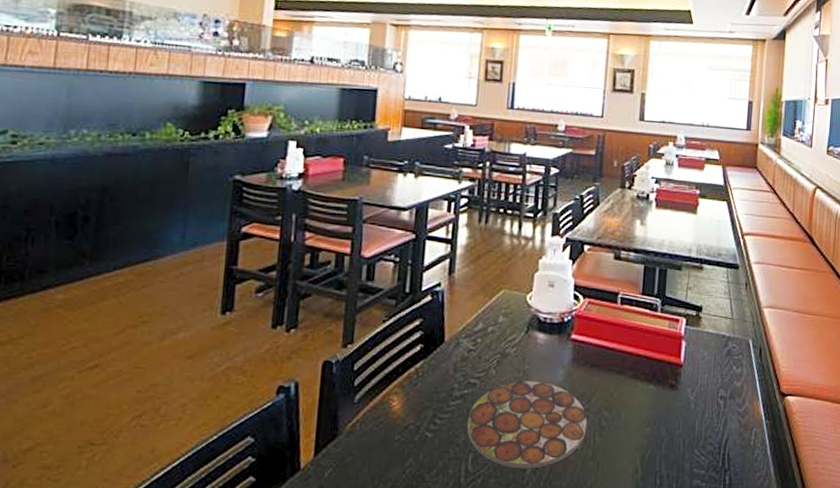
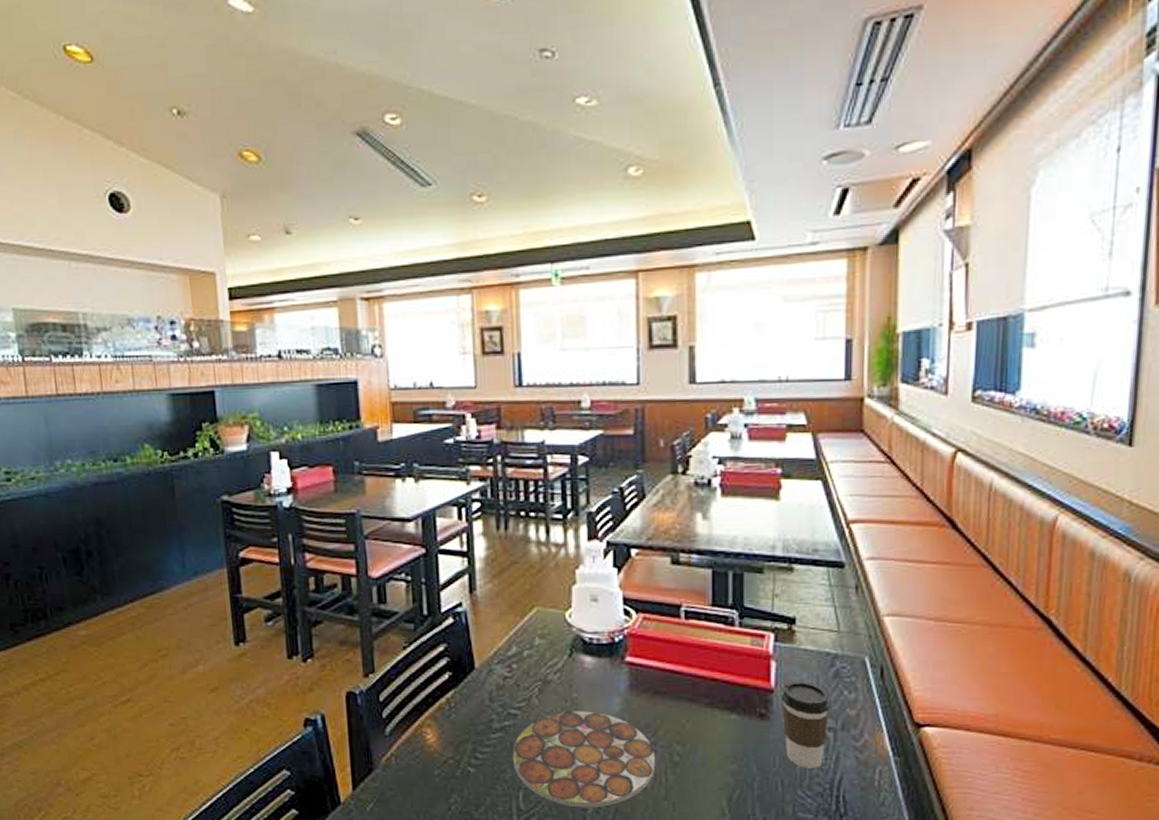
coffee cup: none [687,358,724,431] -> present [781,681,831,768]

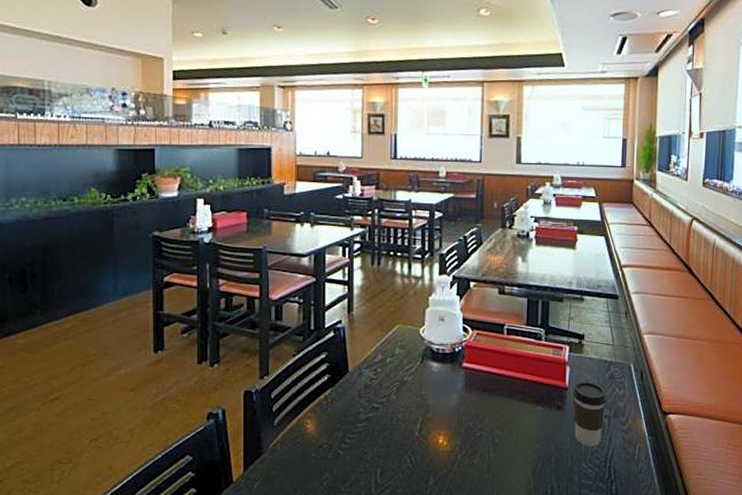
plate: present [512,711,656,808] -> none [373,404,482,481]

